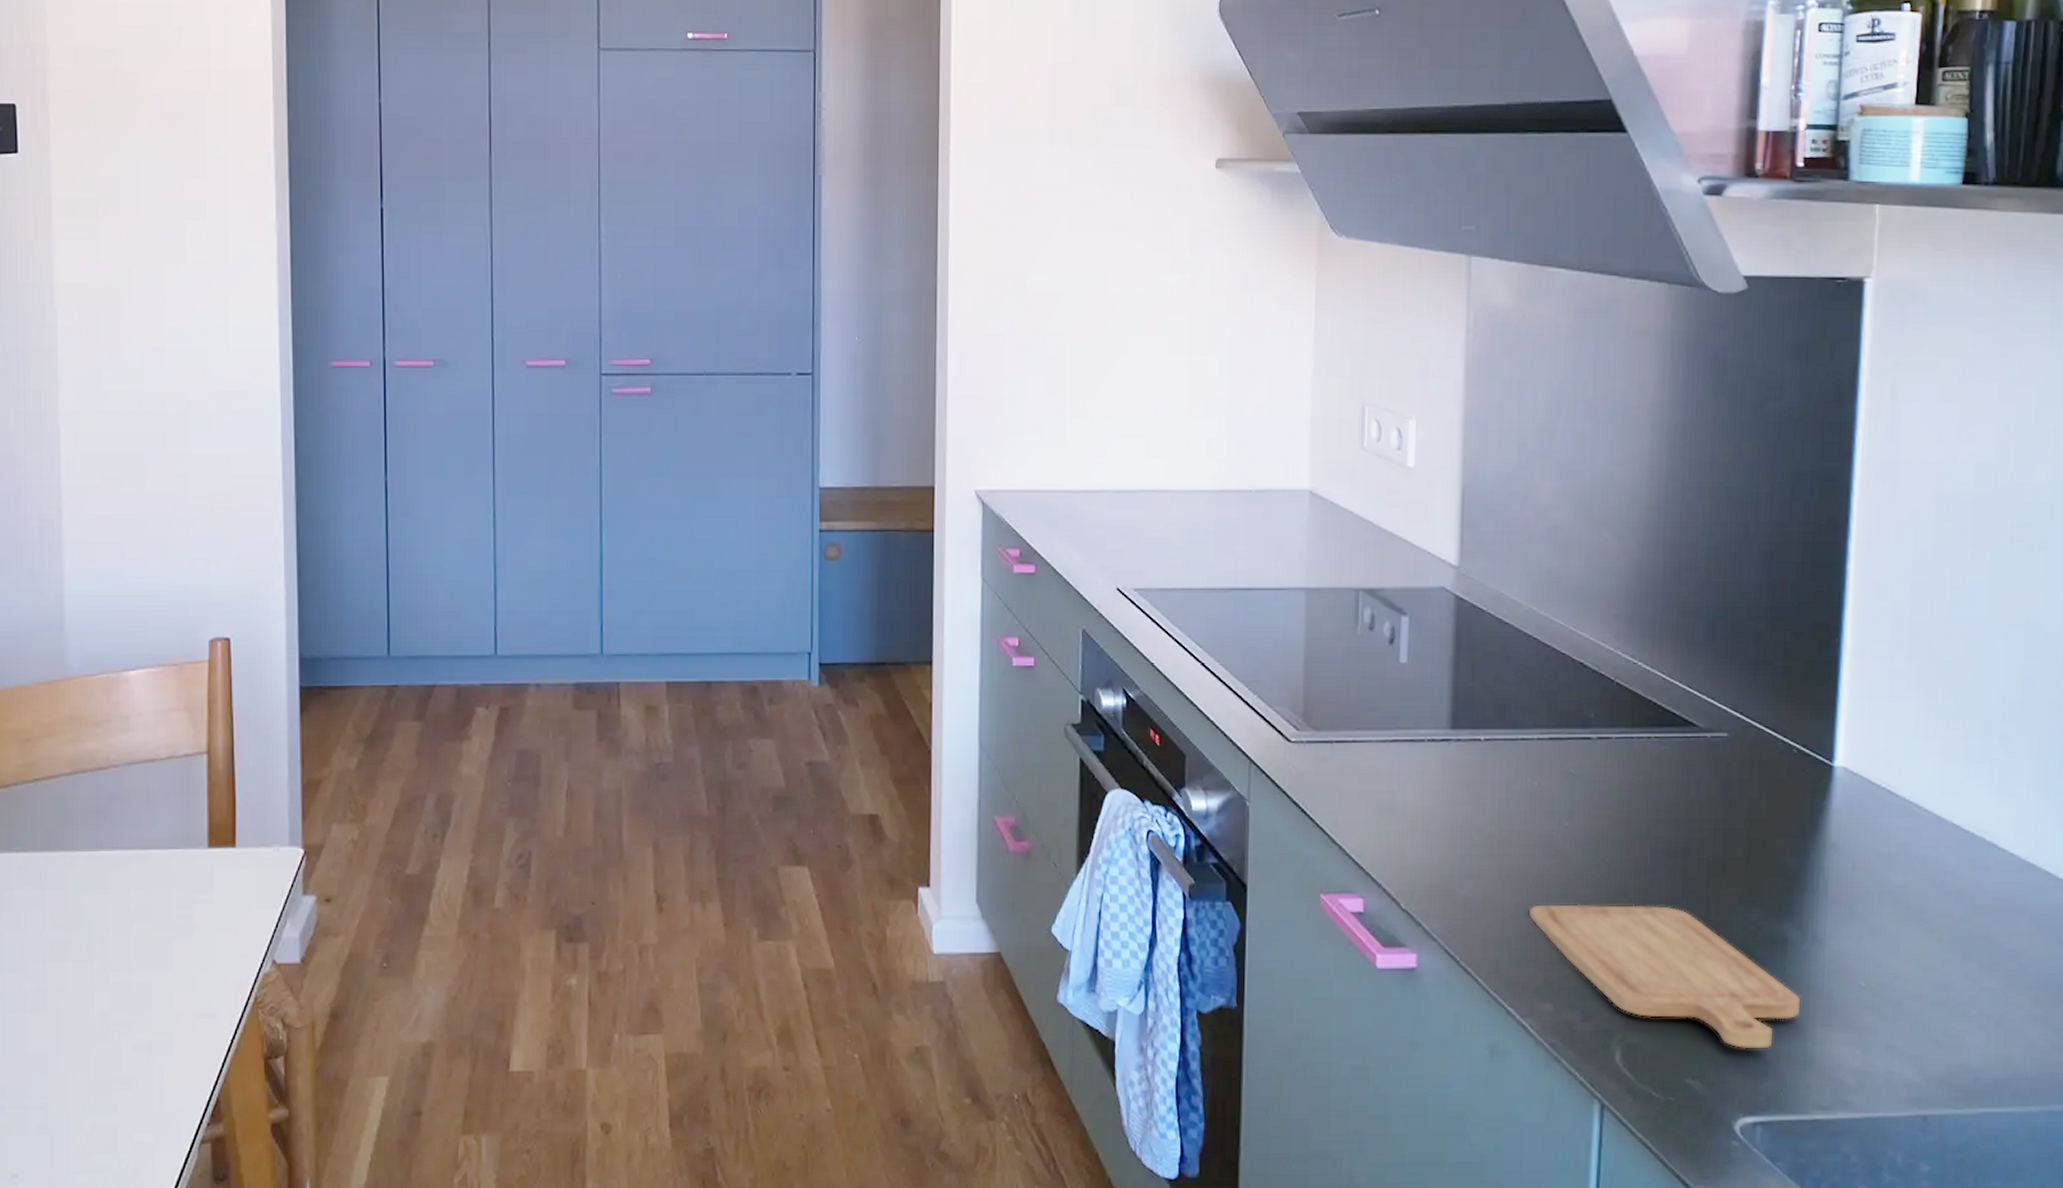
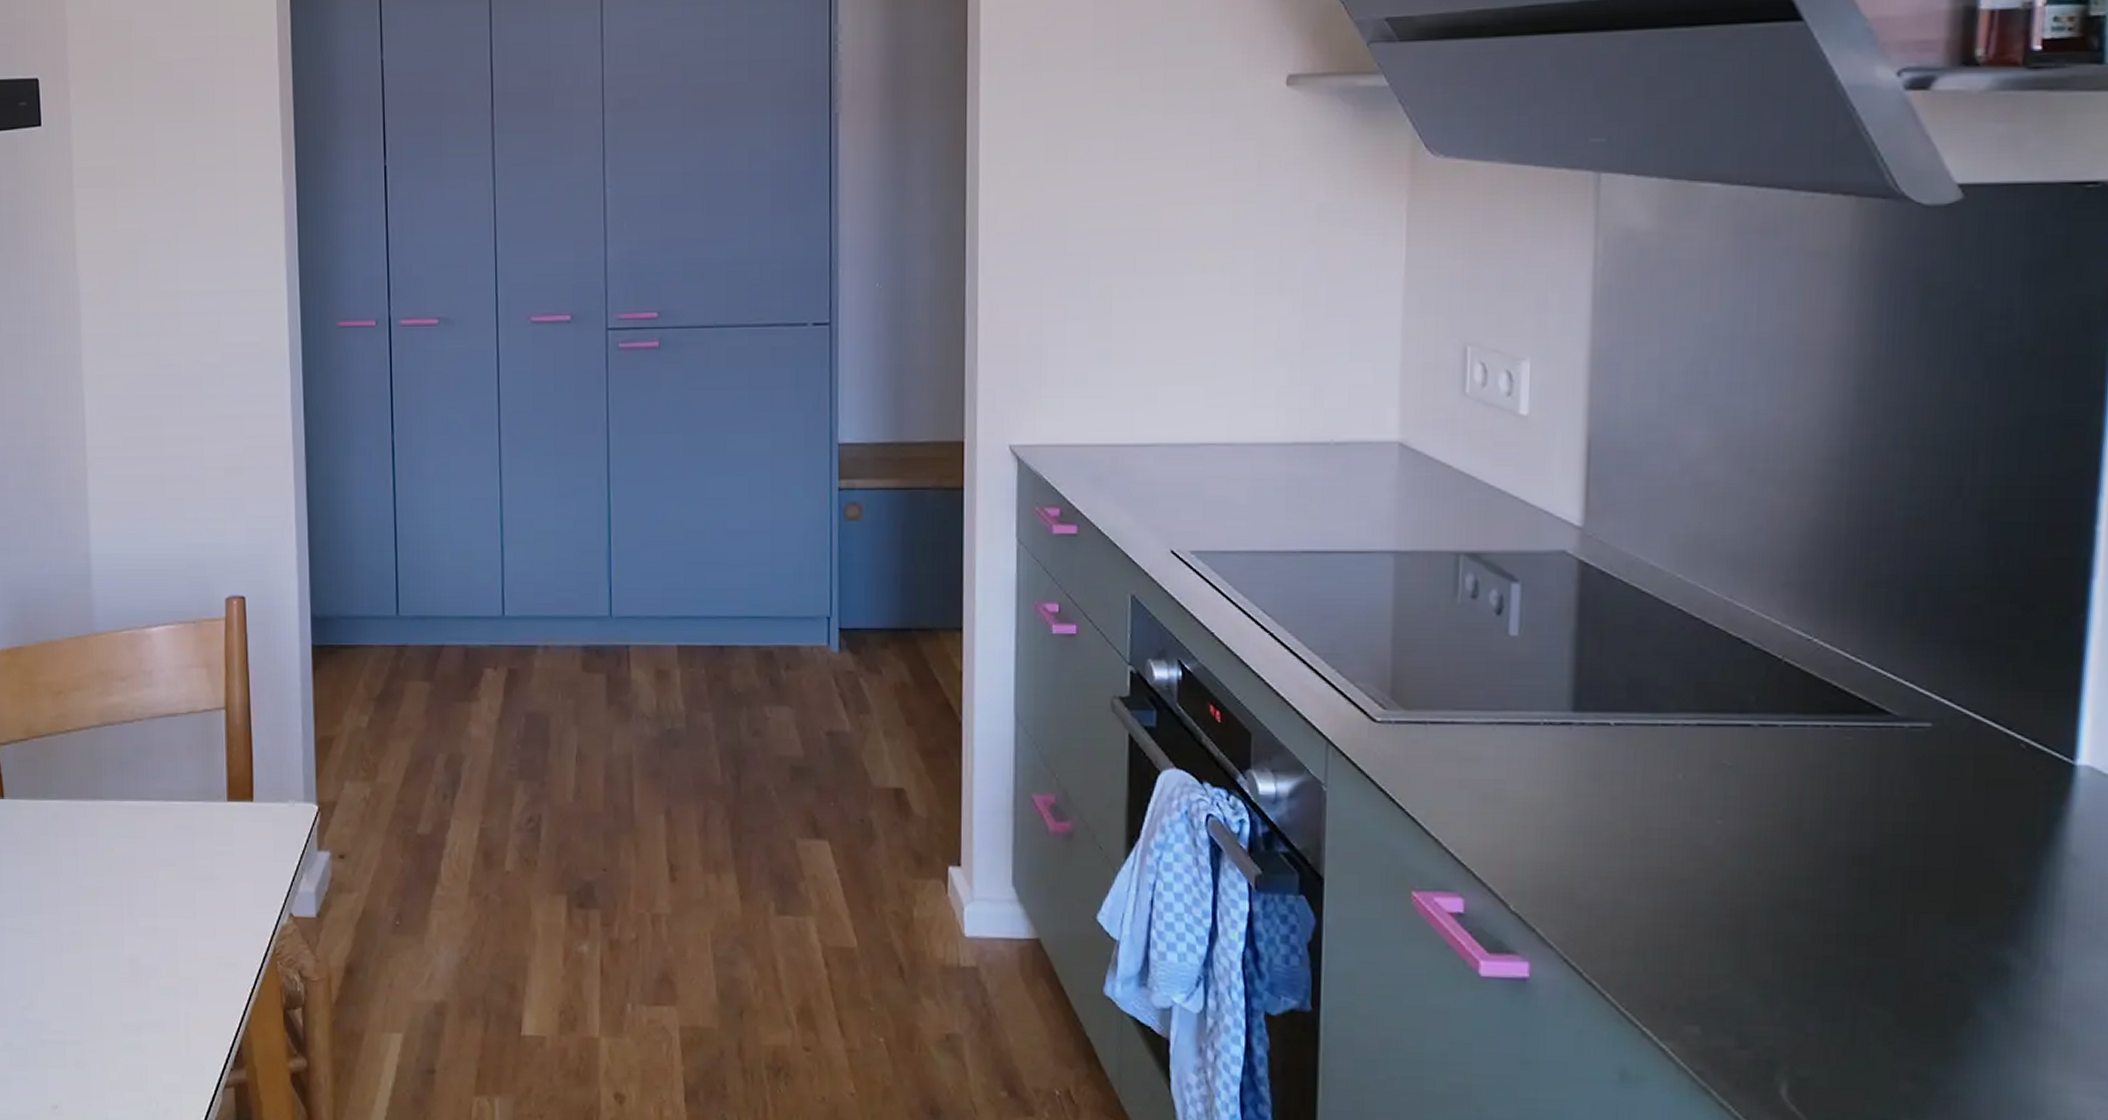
chopping board: present [1528,904,1800,1049] -> none [1669,913,2027,1093]

